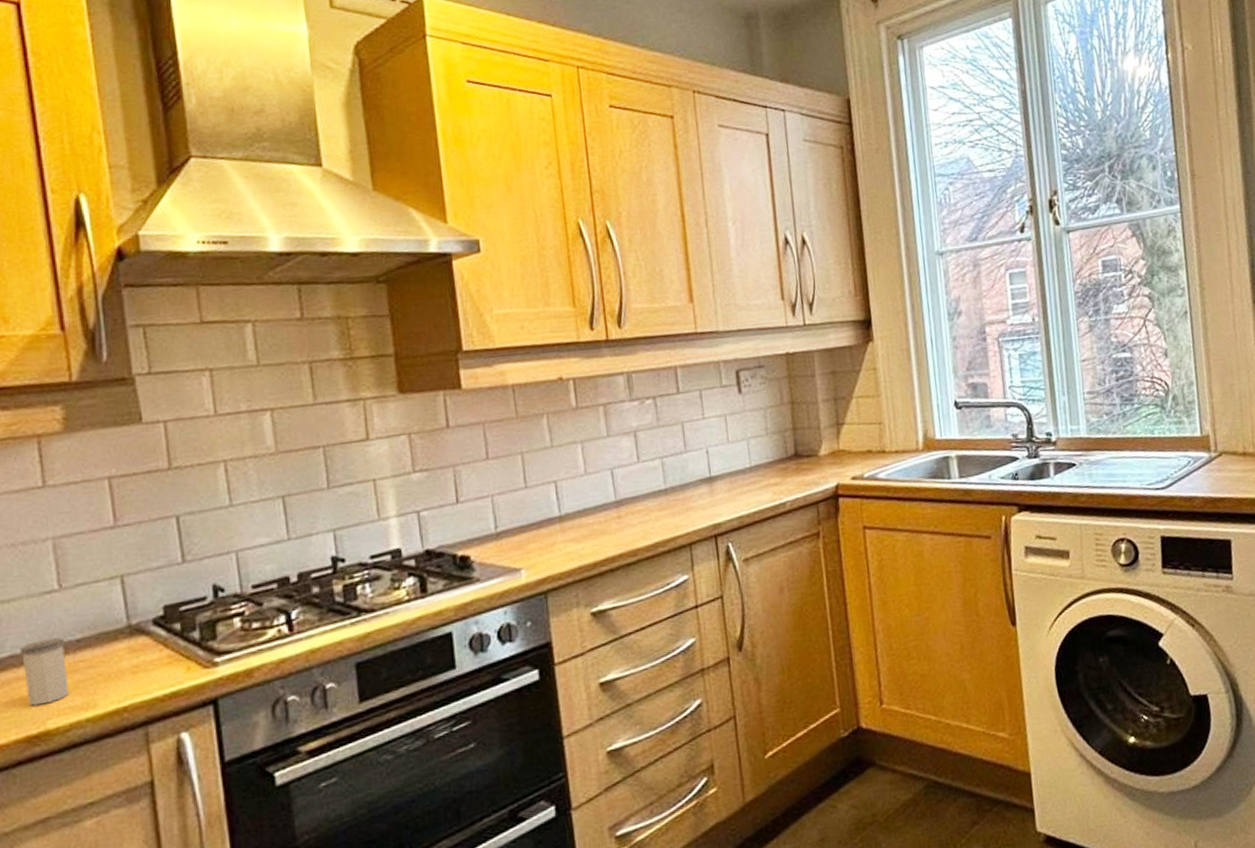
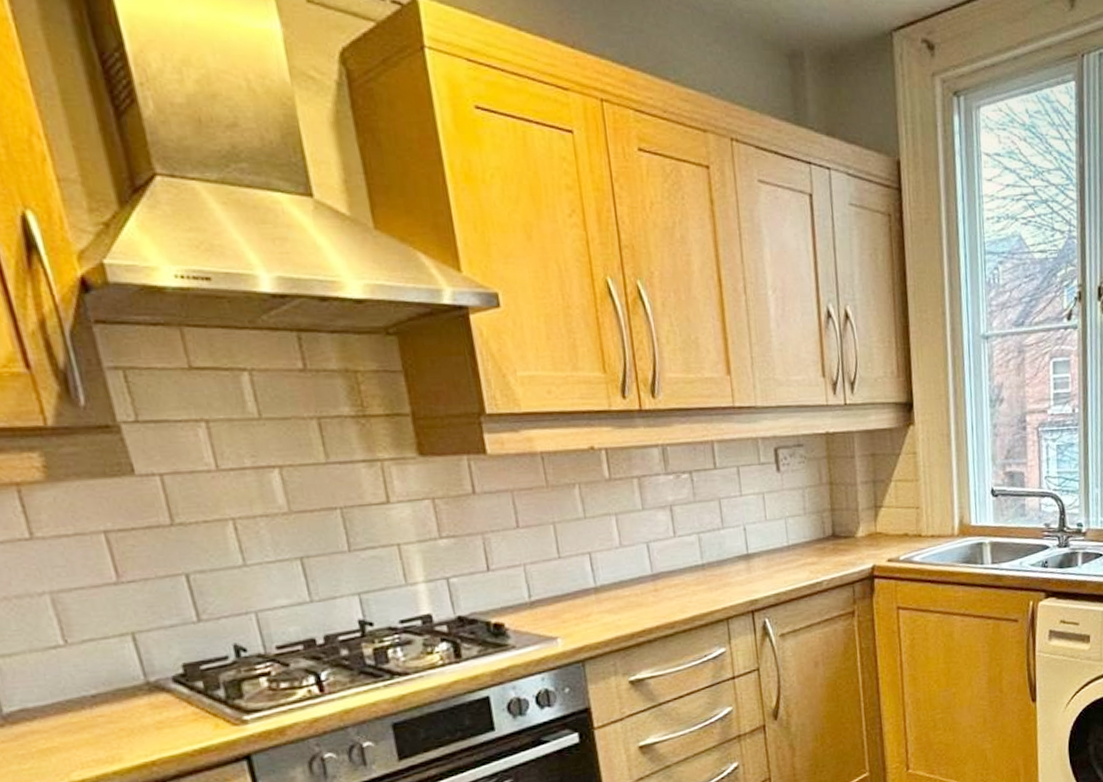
salt shaker: present [19,637,70,706] -> none [30,692,92,759]

